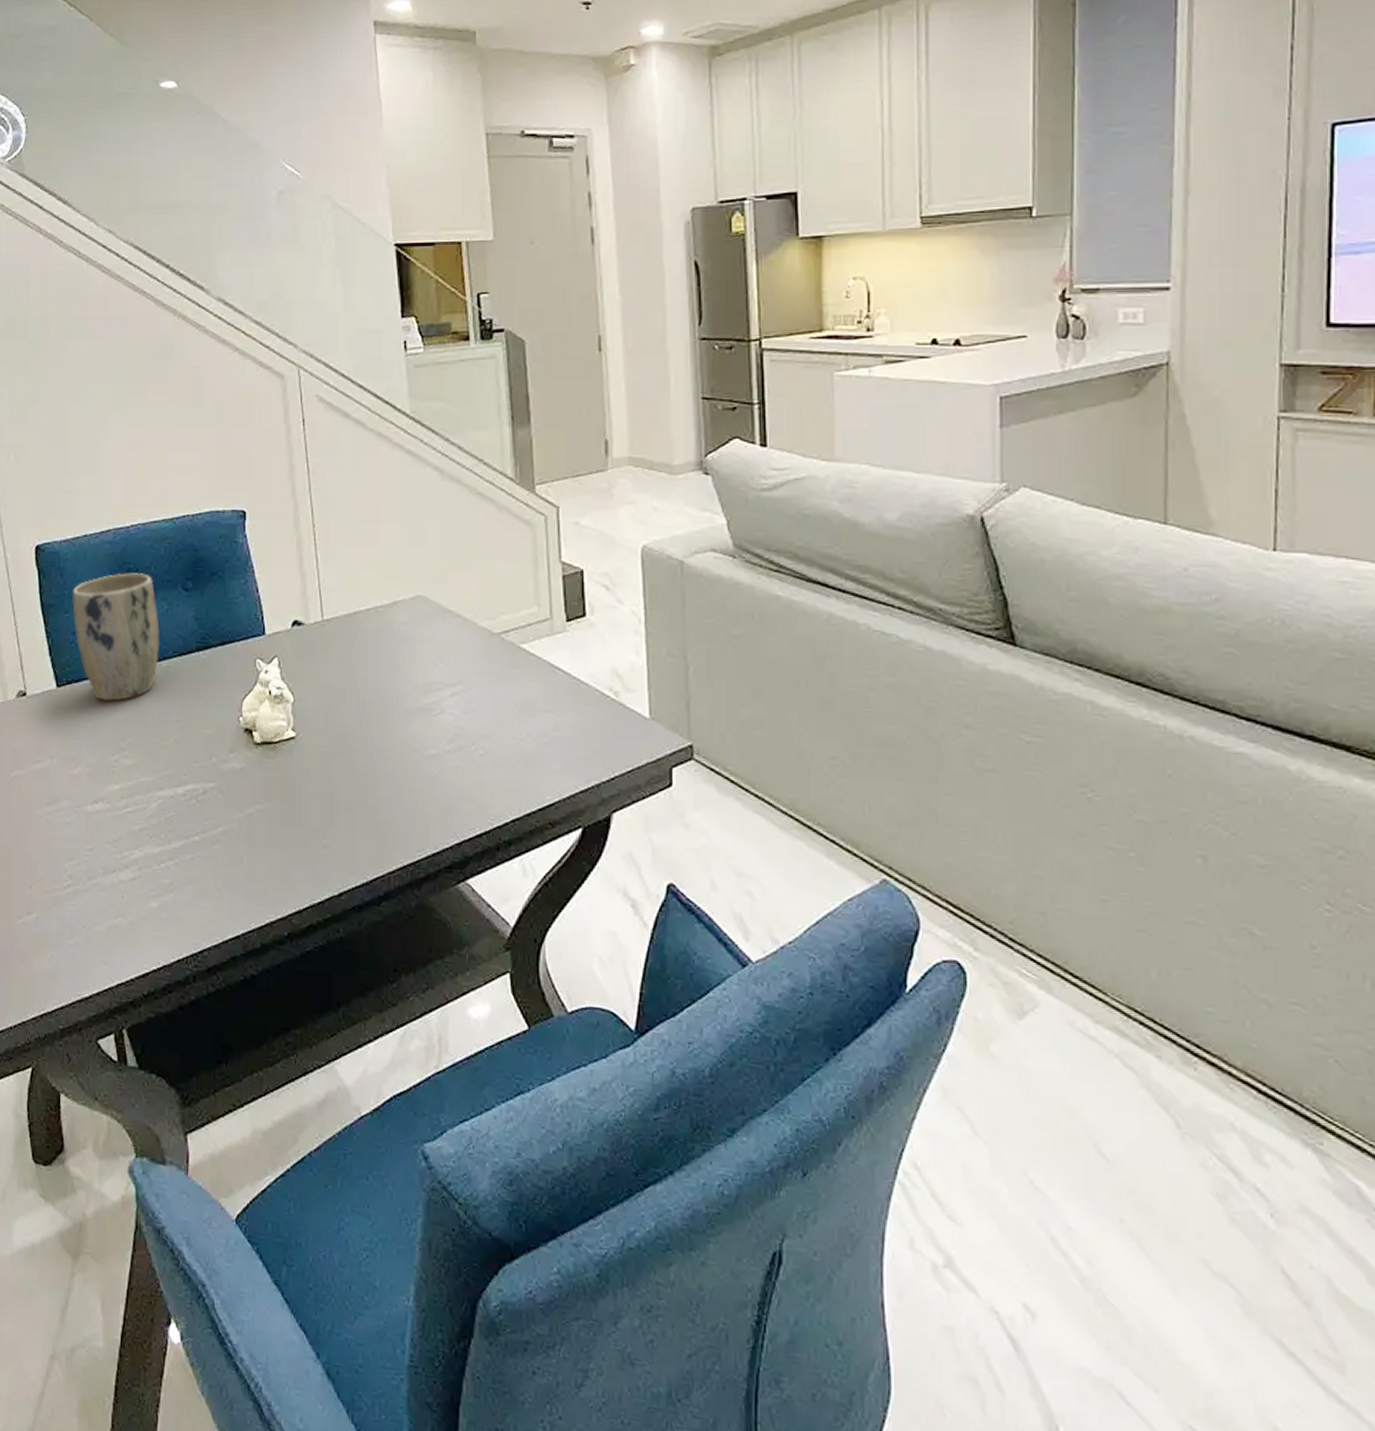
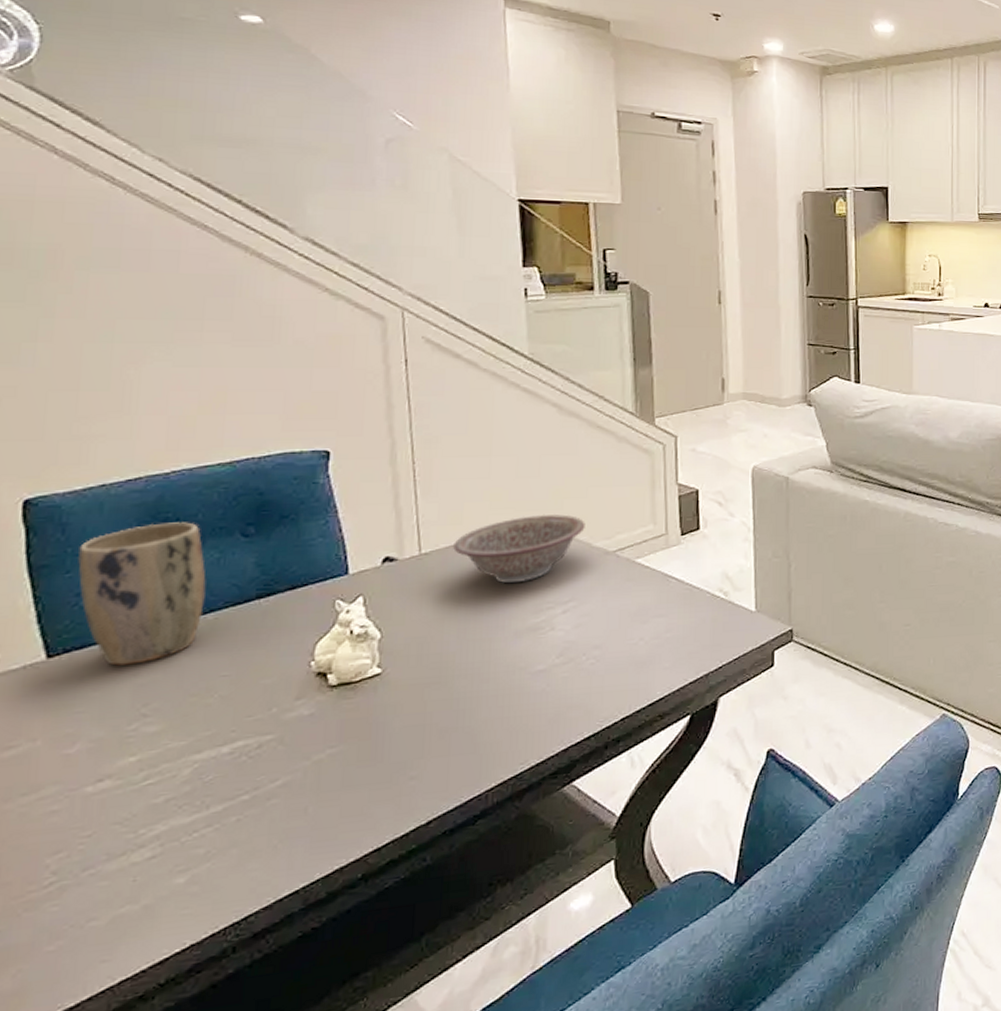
decorative bowl: none [351,587,470,659] -> present [453,514,585,584]

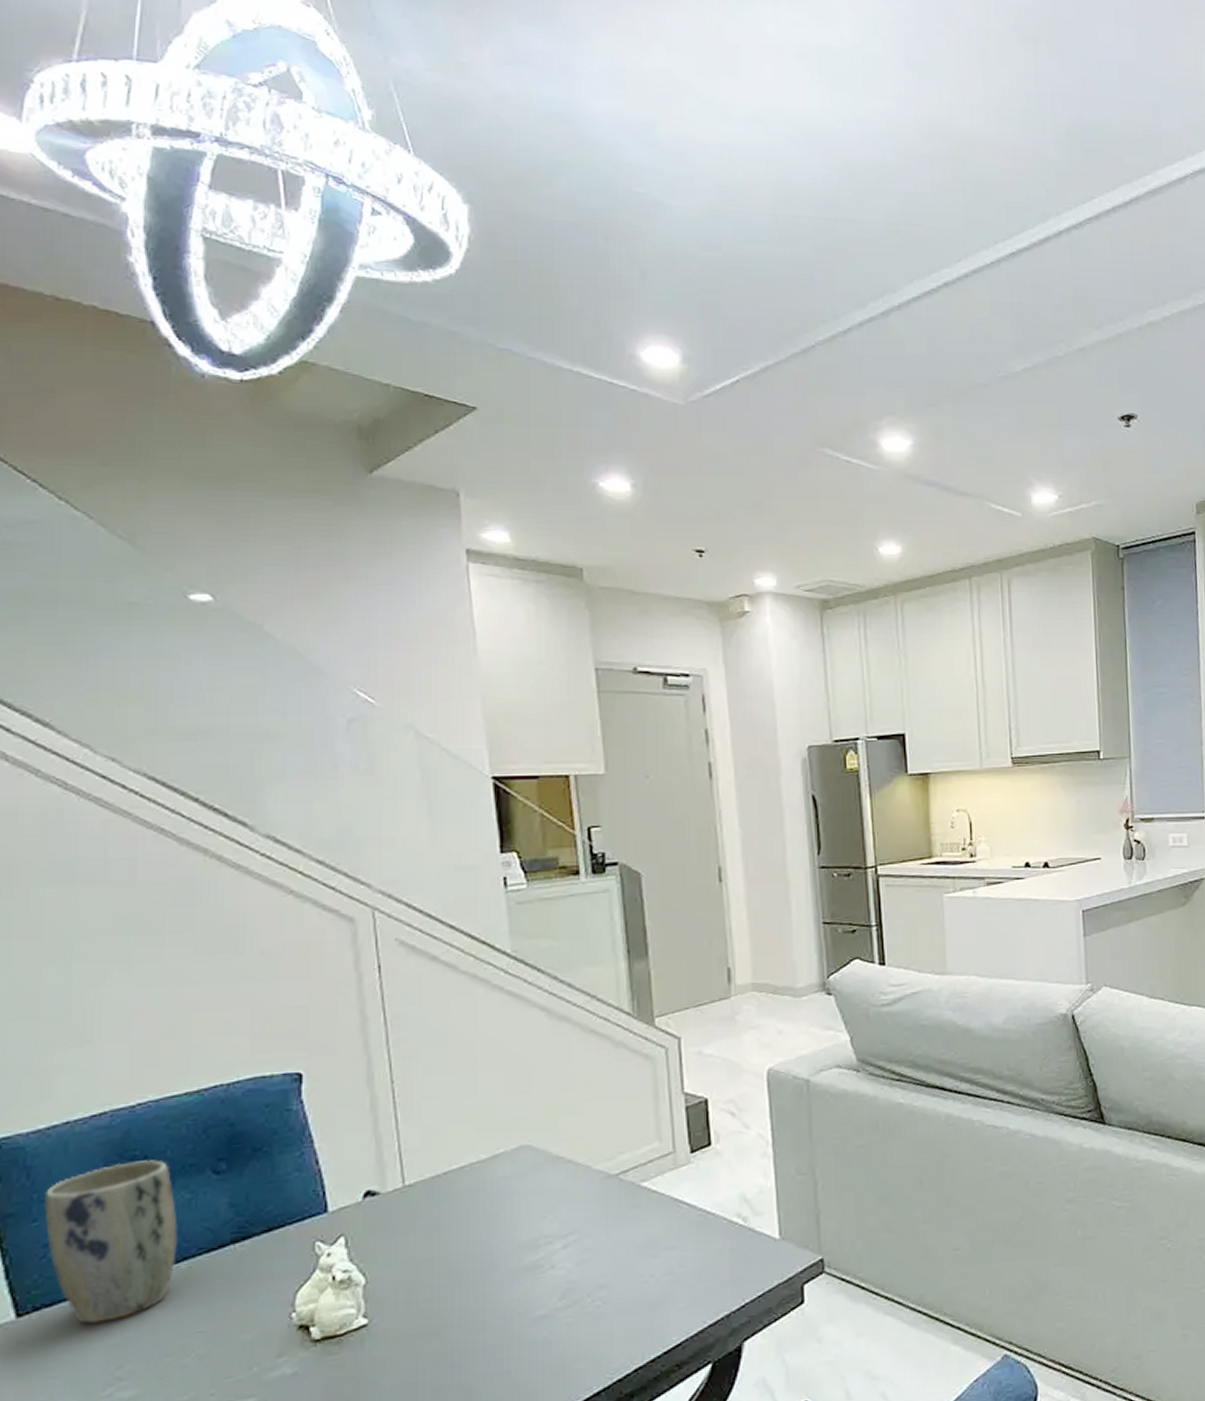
decorative bowl: present [453,514,585,584] -> none [440,1134,583,1217]

